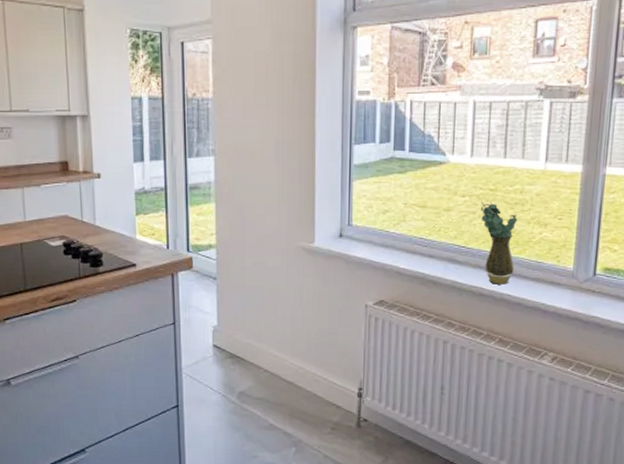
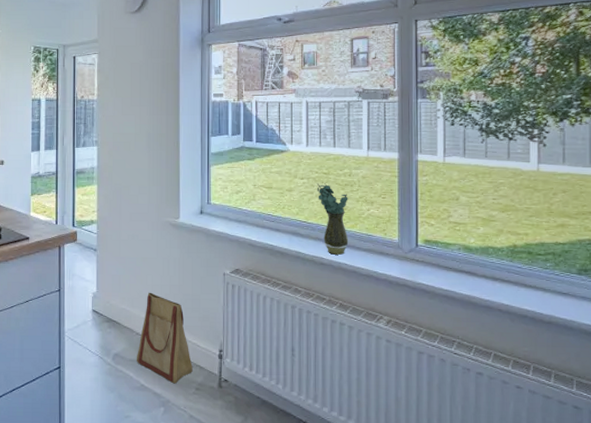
shopping bag: none [264,326,328,423] -> present [136,292,193,384]

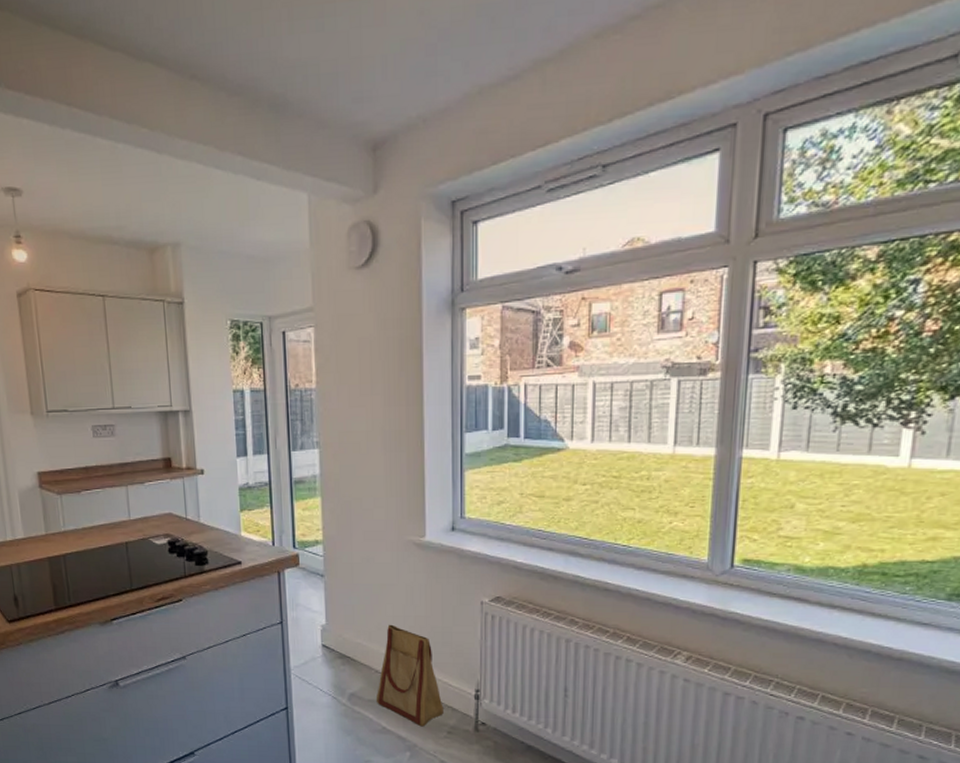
vase: present [316,183,349,255] -> none [603,490,645,578]

